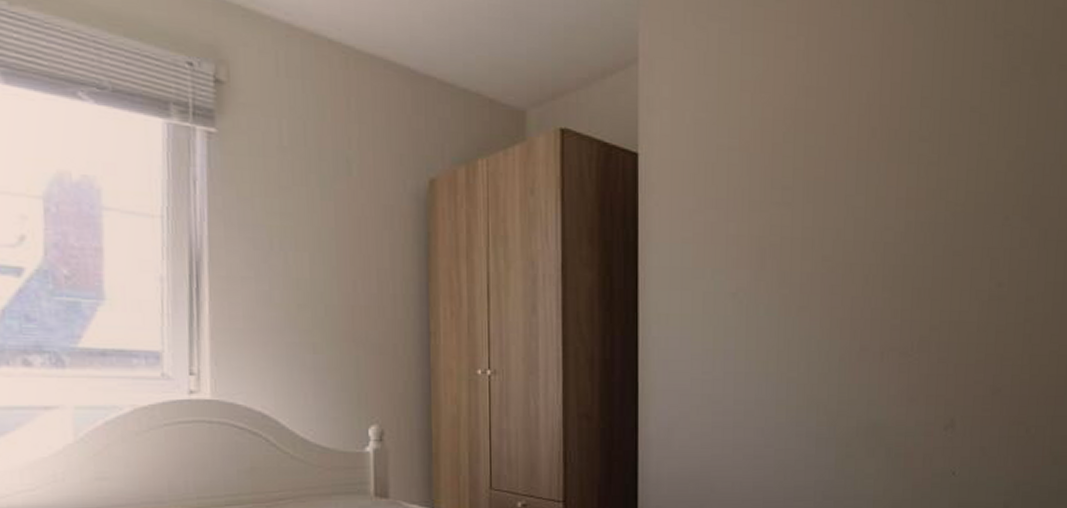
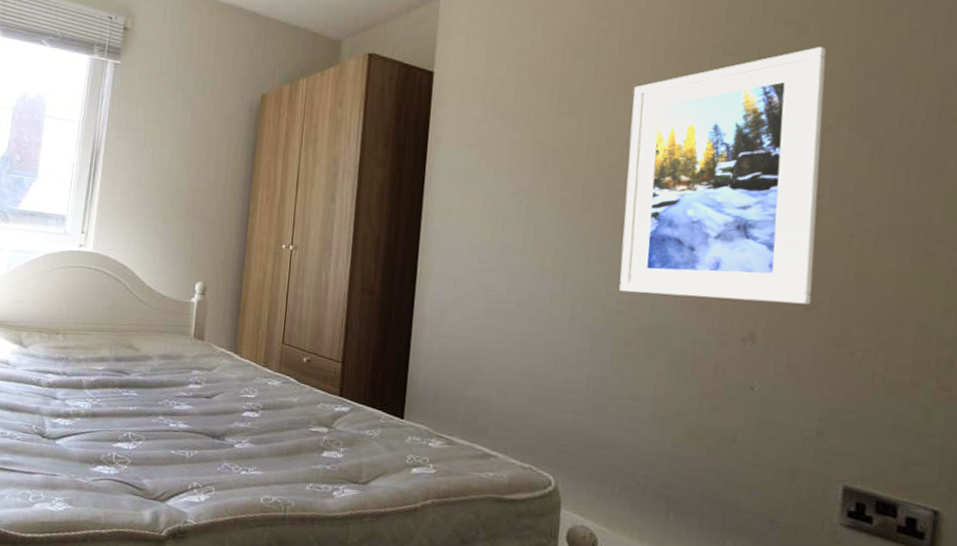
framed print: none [839,135,1003,392] -> present [619,47,826,305]

